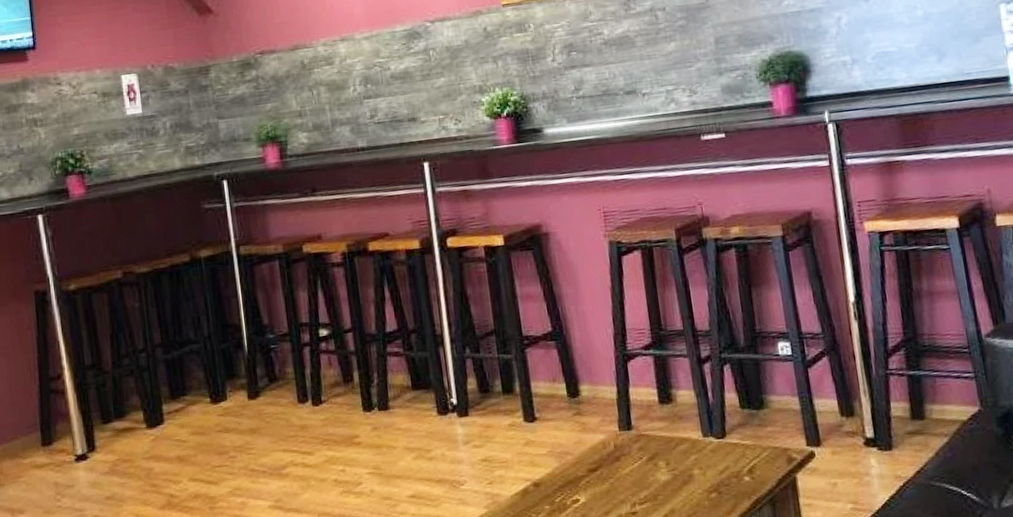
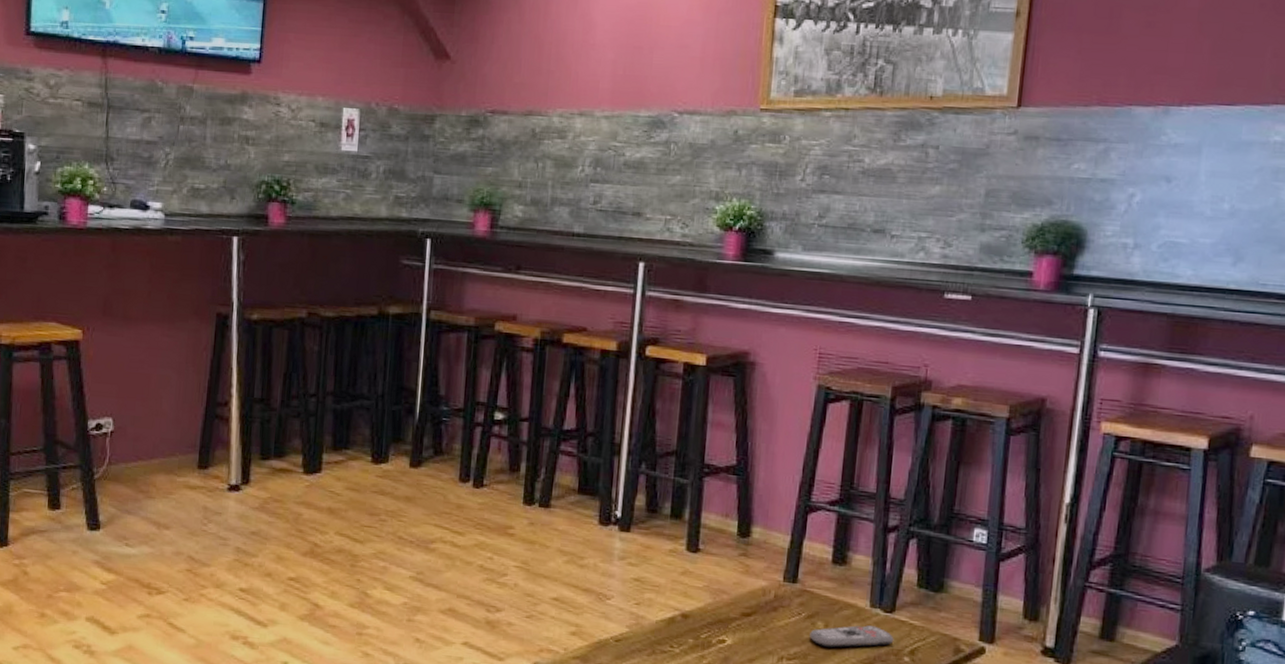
remote control: none [654,454,732,484] -> present [810,625,894,648]

